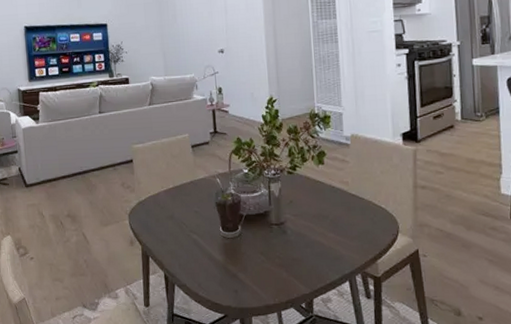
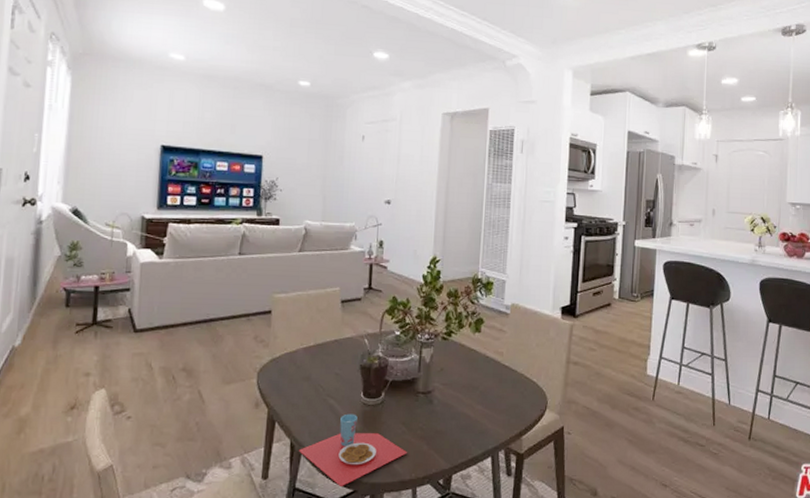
place setting: none [173,246,268,313] -> present [299,413,407,488]

